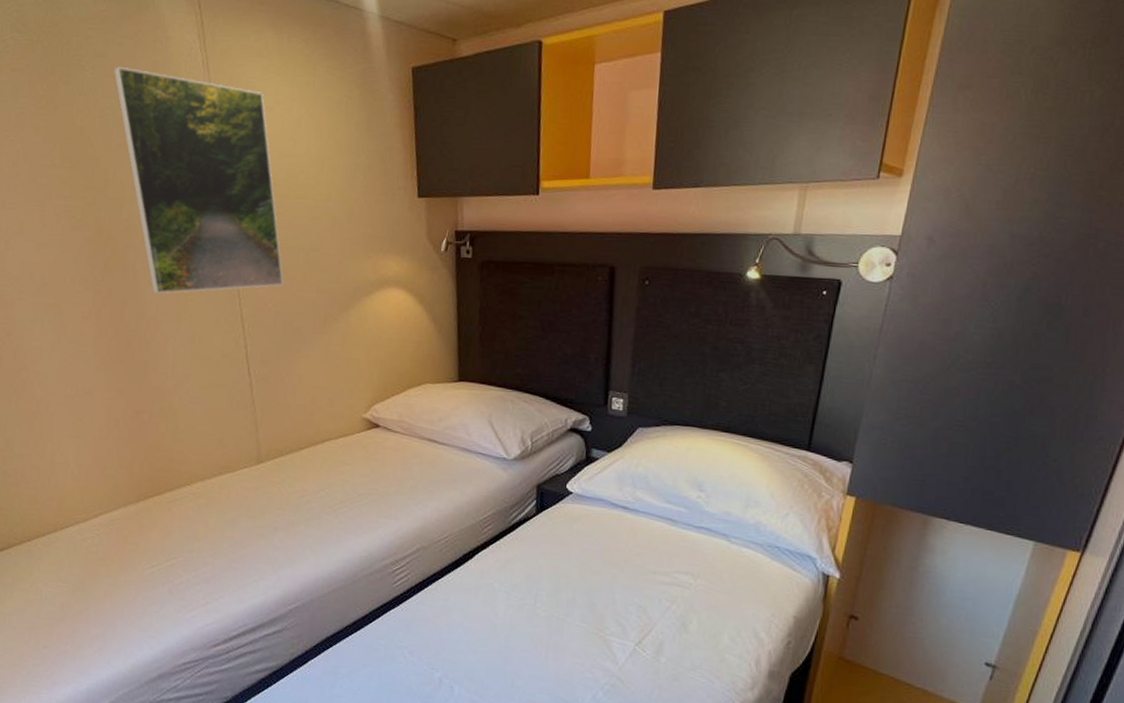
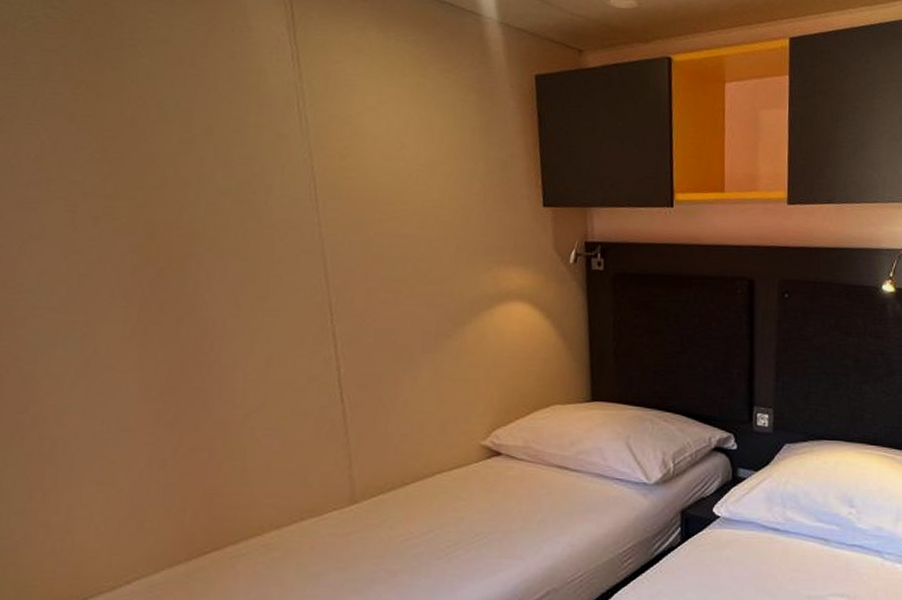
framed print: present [113,66,284,294] -> none [178,54,387,309]

